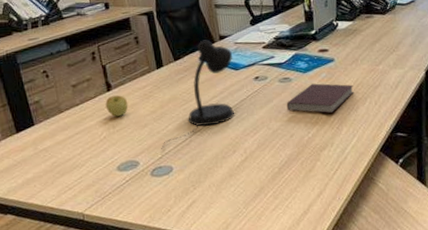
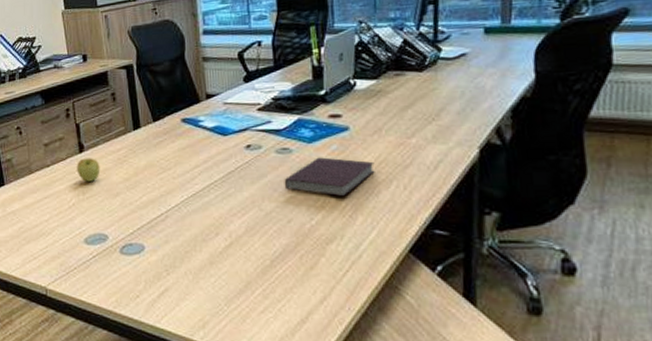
desk lamp: present [161,40,235,150] -> none [133,98,220,225]

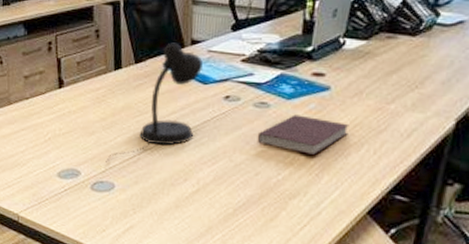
apple: present [76,158,100,182] -> none [55,94,78,118]
desk lamp: none [133,98,220,225] -> present [105,42,203,164]

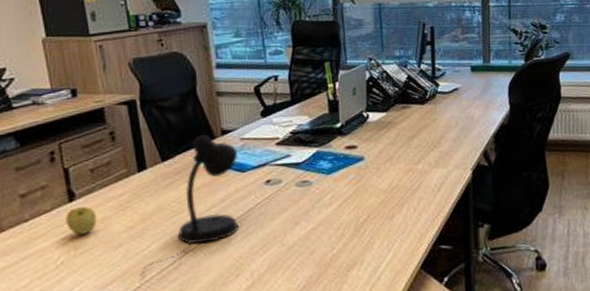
apple: none [55,94,78,118] -> present [65,206,97,235]
notebook: present [257,114,349,156] -> none [305,187,389,224]

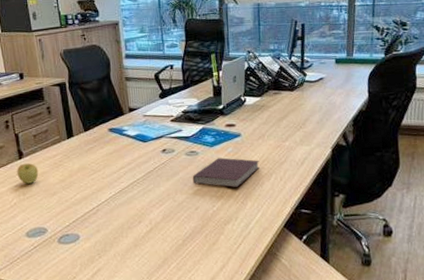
desk lamp: present [140,135,240,277] -> none [69,111,142,218]
notebook: none [305,187,389,224] -> present [192,157,260,188]

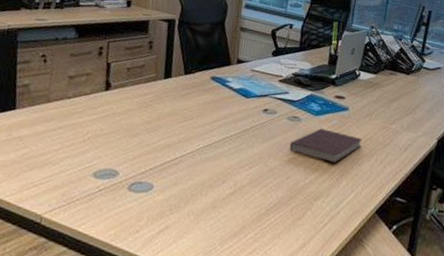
apple: present [17,163,39,184] -> none [98,96,124,120]

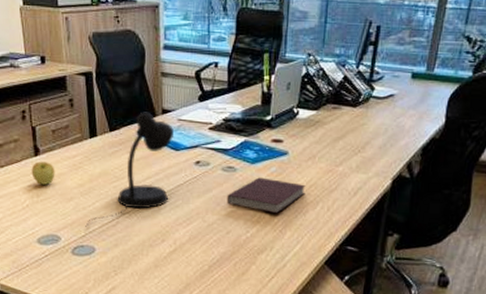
apple: none [98,96,124,120] -> present [31,161,55,185]
desk lamp: none [146,60,246,165] -> present [85,112,174,228]

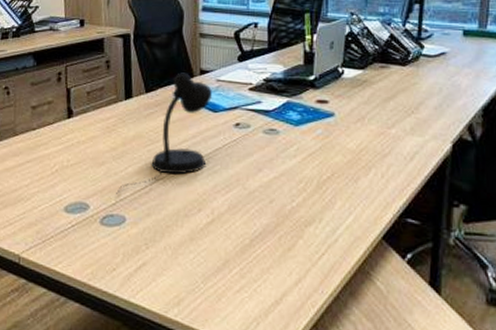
apple: present [31,161,55,185] -> none [63,124,88,148]
notebook: present [226,177,306,214] -> none [269,140,356,181]

